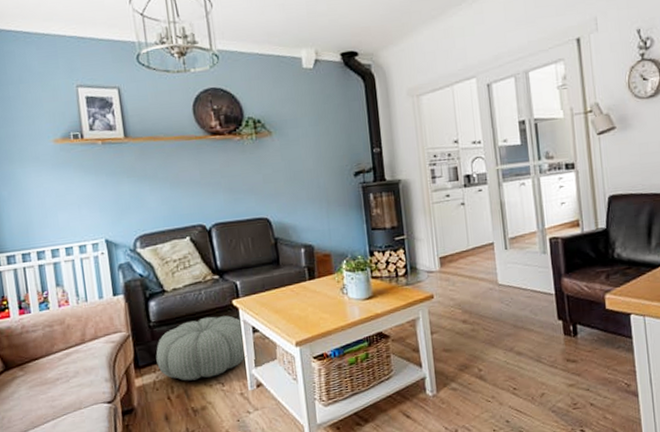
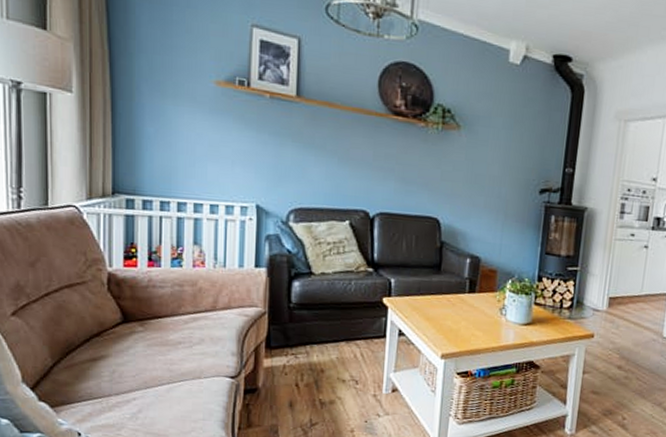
pouf: present [155,315,247,381] -> none [290,309,390,373]

